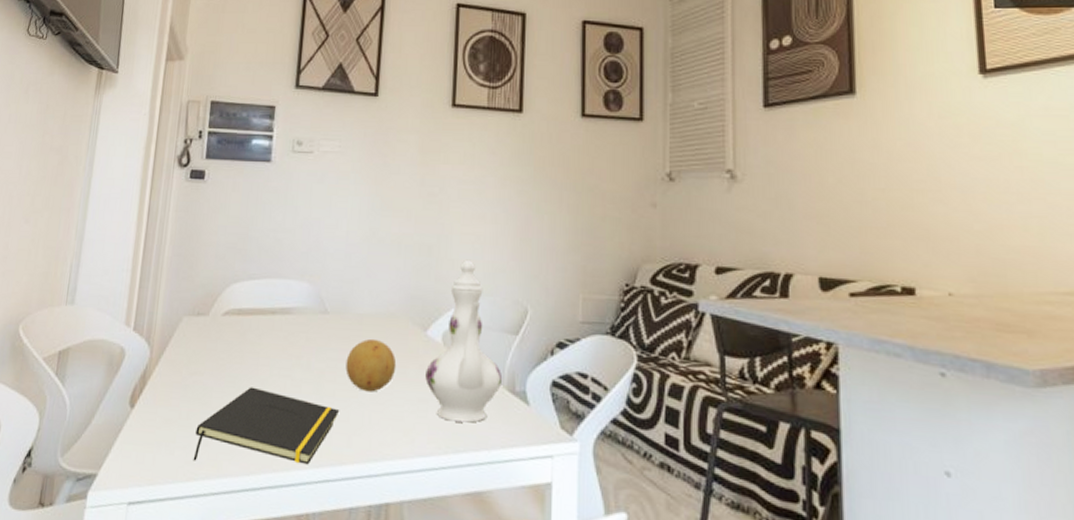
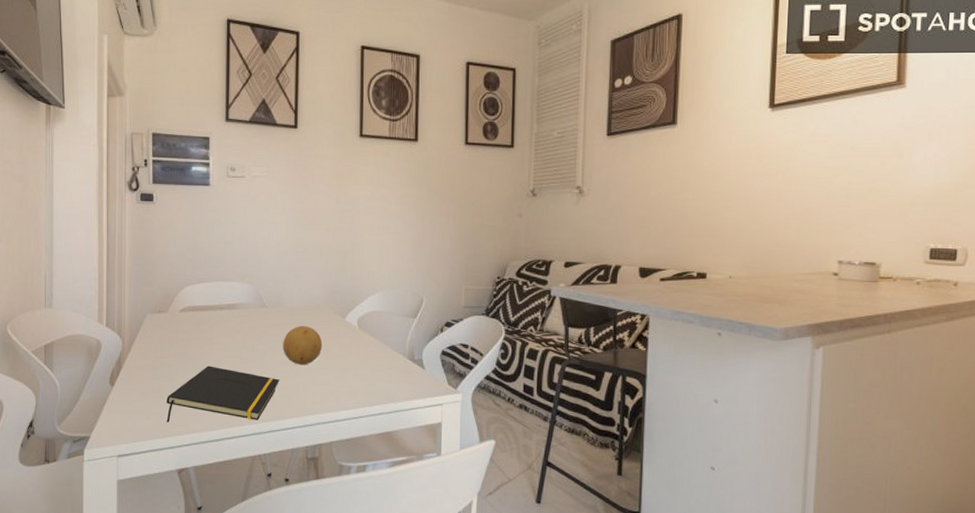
ewer: present [425,259,503,423] -> none [346,262,405,384]

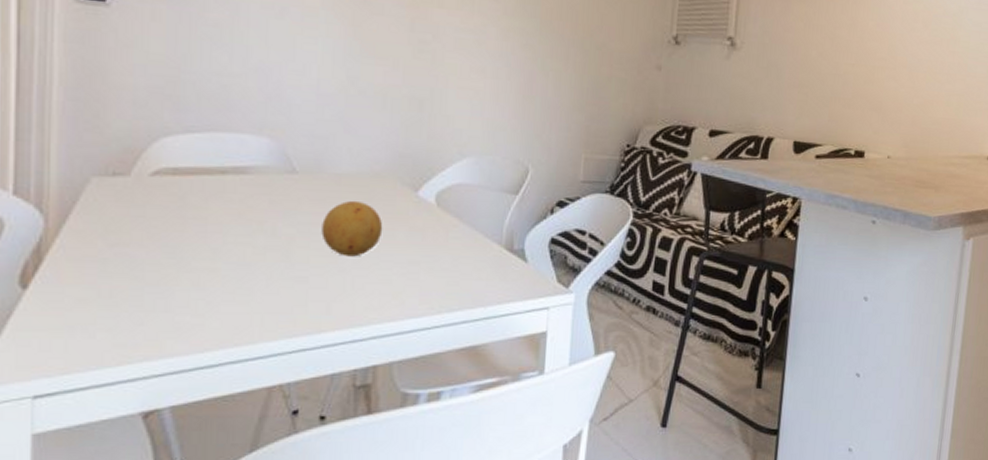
notepad: present [166,366,280,423] -> none [124,257,316,343]

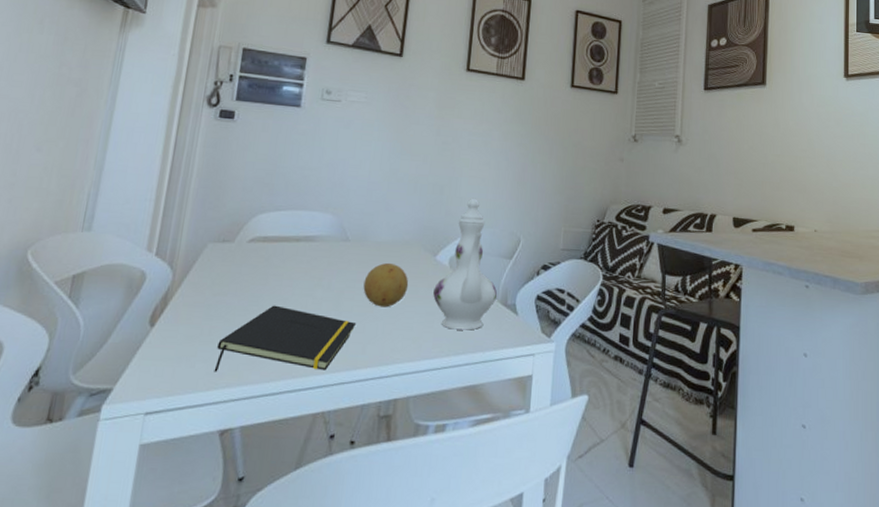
notepad: none [124,257,316,343] -> present [214,305,357,372]
ewer: none [417,116,501,282] -> present [433,198,498,330]

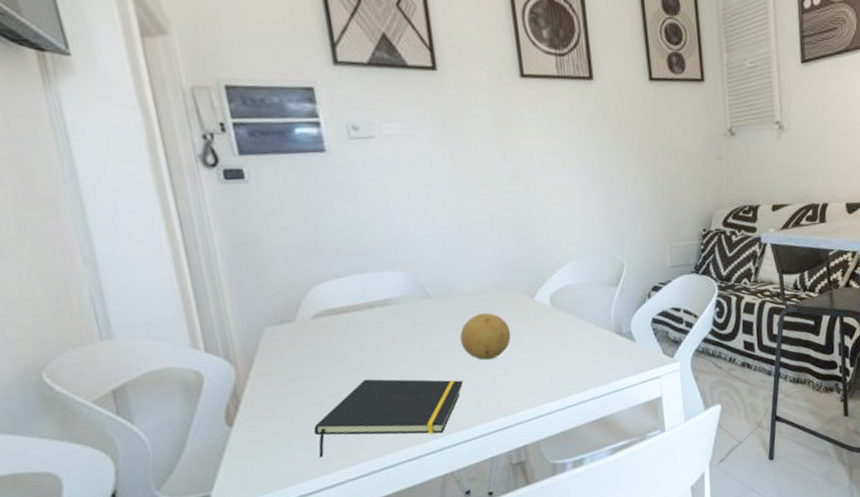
ewer: present [433,198,498,330] -> none [539,227,611,368]

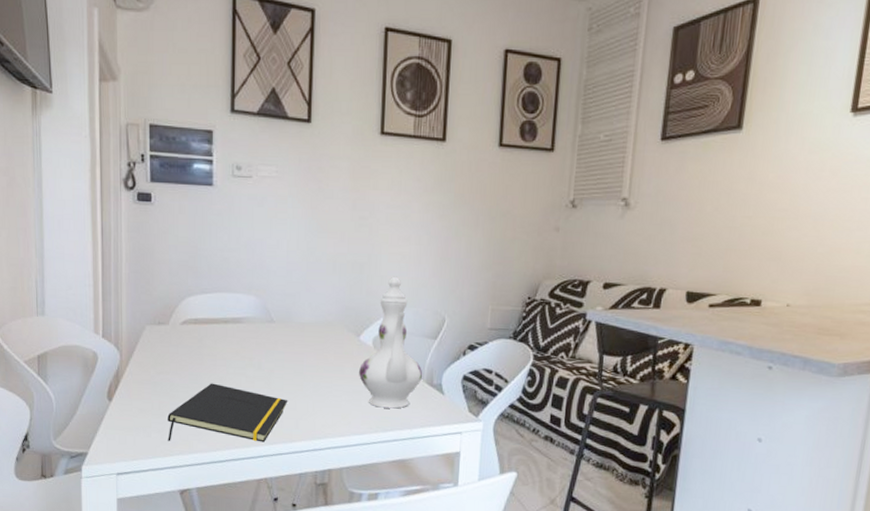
fruit: present [460,312,512,361] -> none [291,343,335,386]
ewer: none [539,227,611,368] -> present [359,276,423,409]

